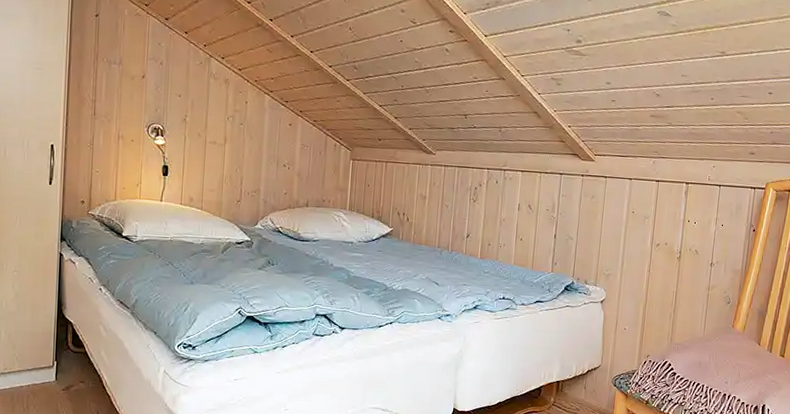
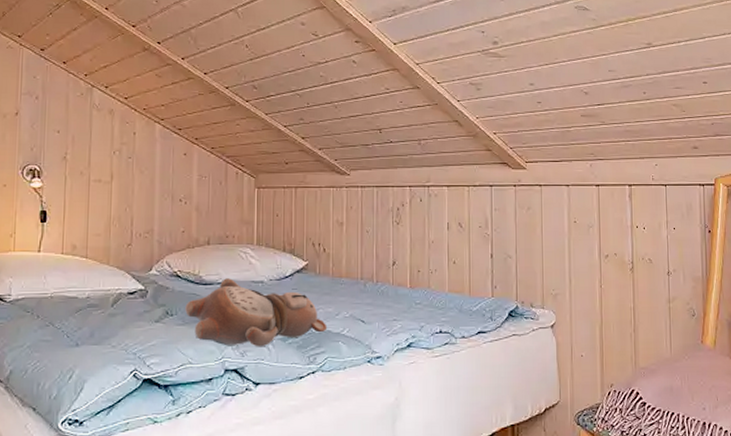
teddy bear: none [284,237,406,298] -> present [185,278,328,347]

